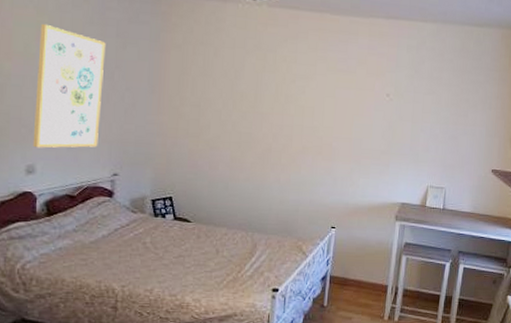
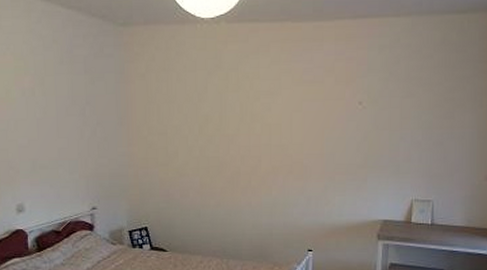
wall art: present [33,23,106,148] -> none [18,68,76,188]

